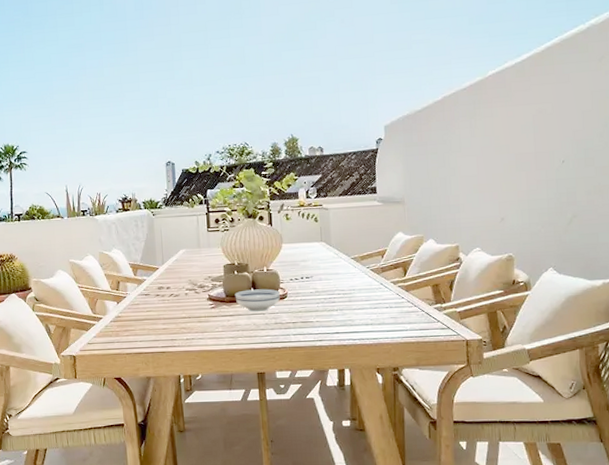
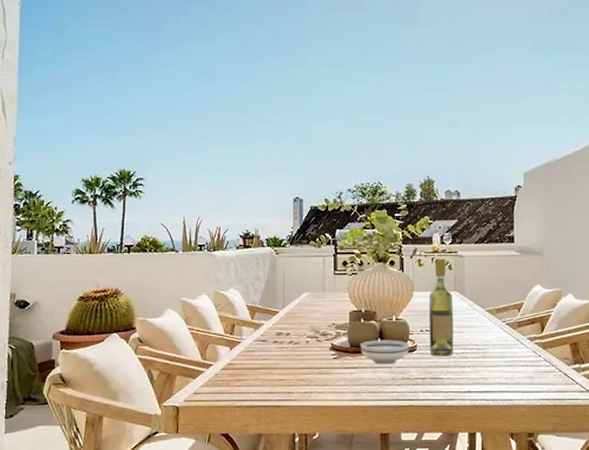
bottle: none [297,211,322,302] -> present [428,258,454,356]

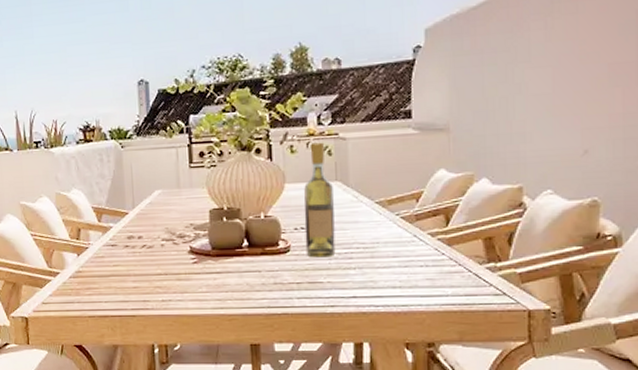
bowl: present [360,340,410,365] -> none [223,240,282,269]

